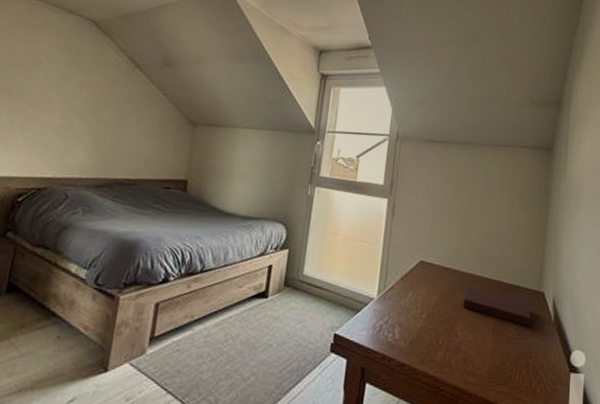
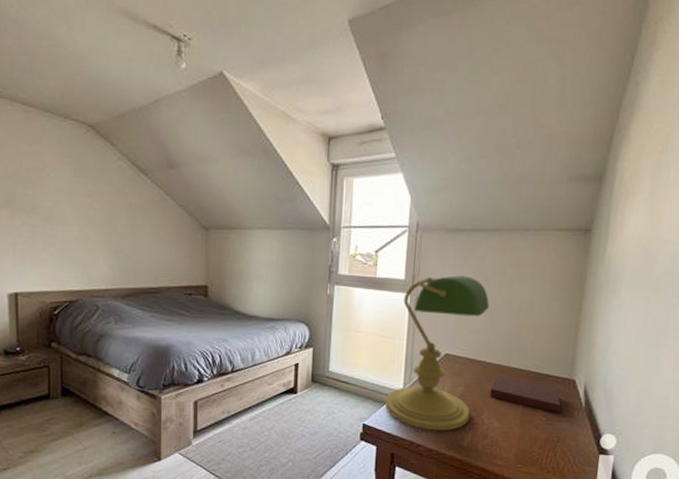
desk lamp: none [358,183,463,344] -> present [385,275,490,431]

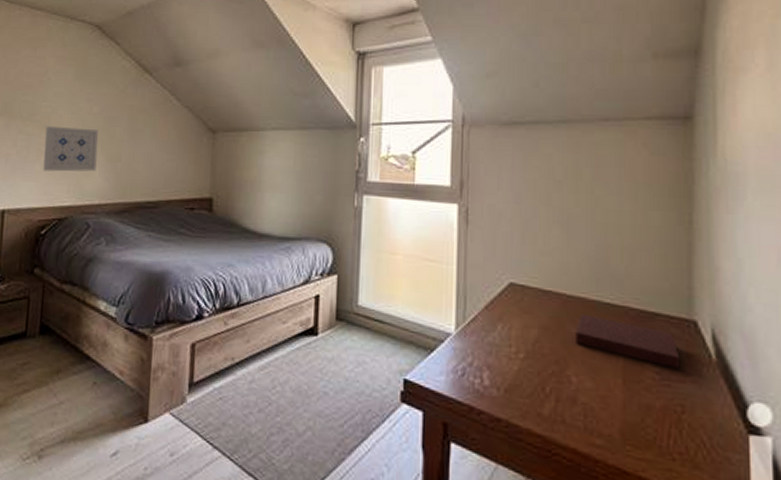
wall art: none [49,218,101,261] -> present [43,125,98,172]
desk lamp: present [385,275,490,431] -> none [432,180,565,392]

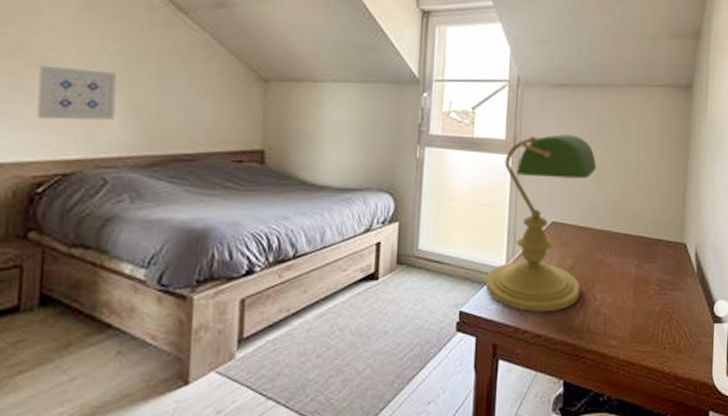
desk lamp: none [432,180,565,392] -> present [485,134,597,312]
notebook: present [575,313,680,370] -> none [601,243,674,281]

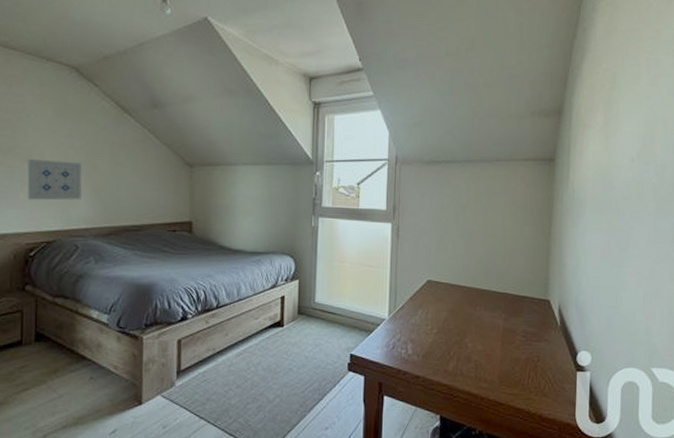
desk lamp: present [485,134,597,312] -> none [371,205,467,357]

